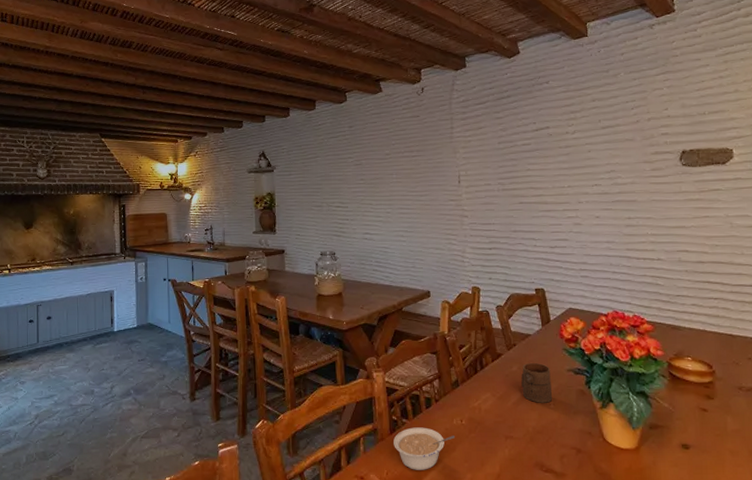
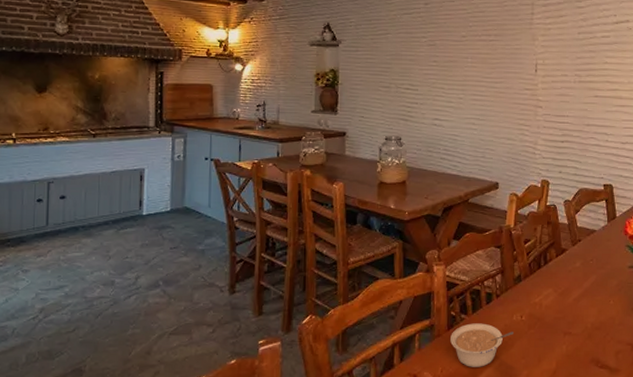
cup: present [521,363,553,403] -> none [584,259,613,299]

